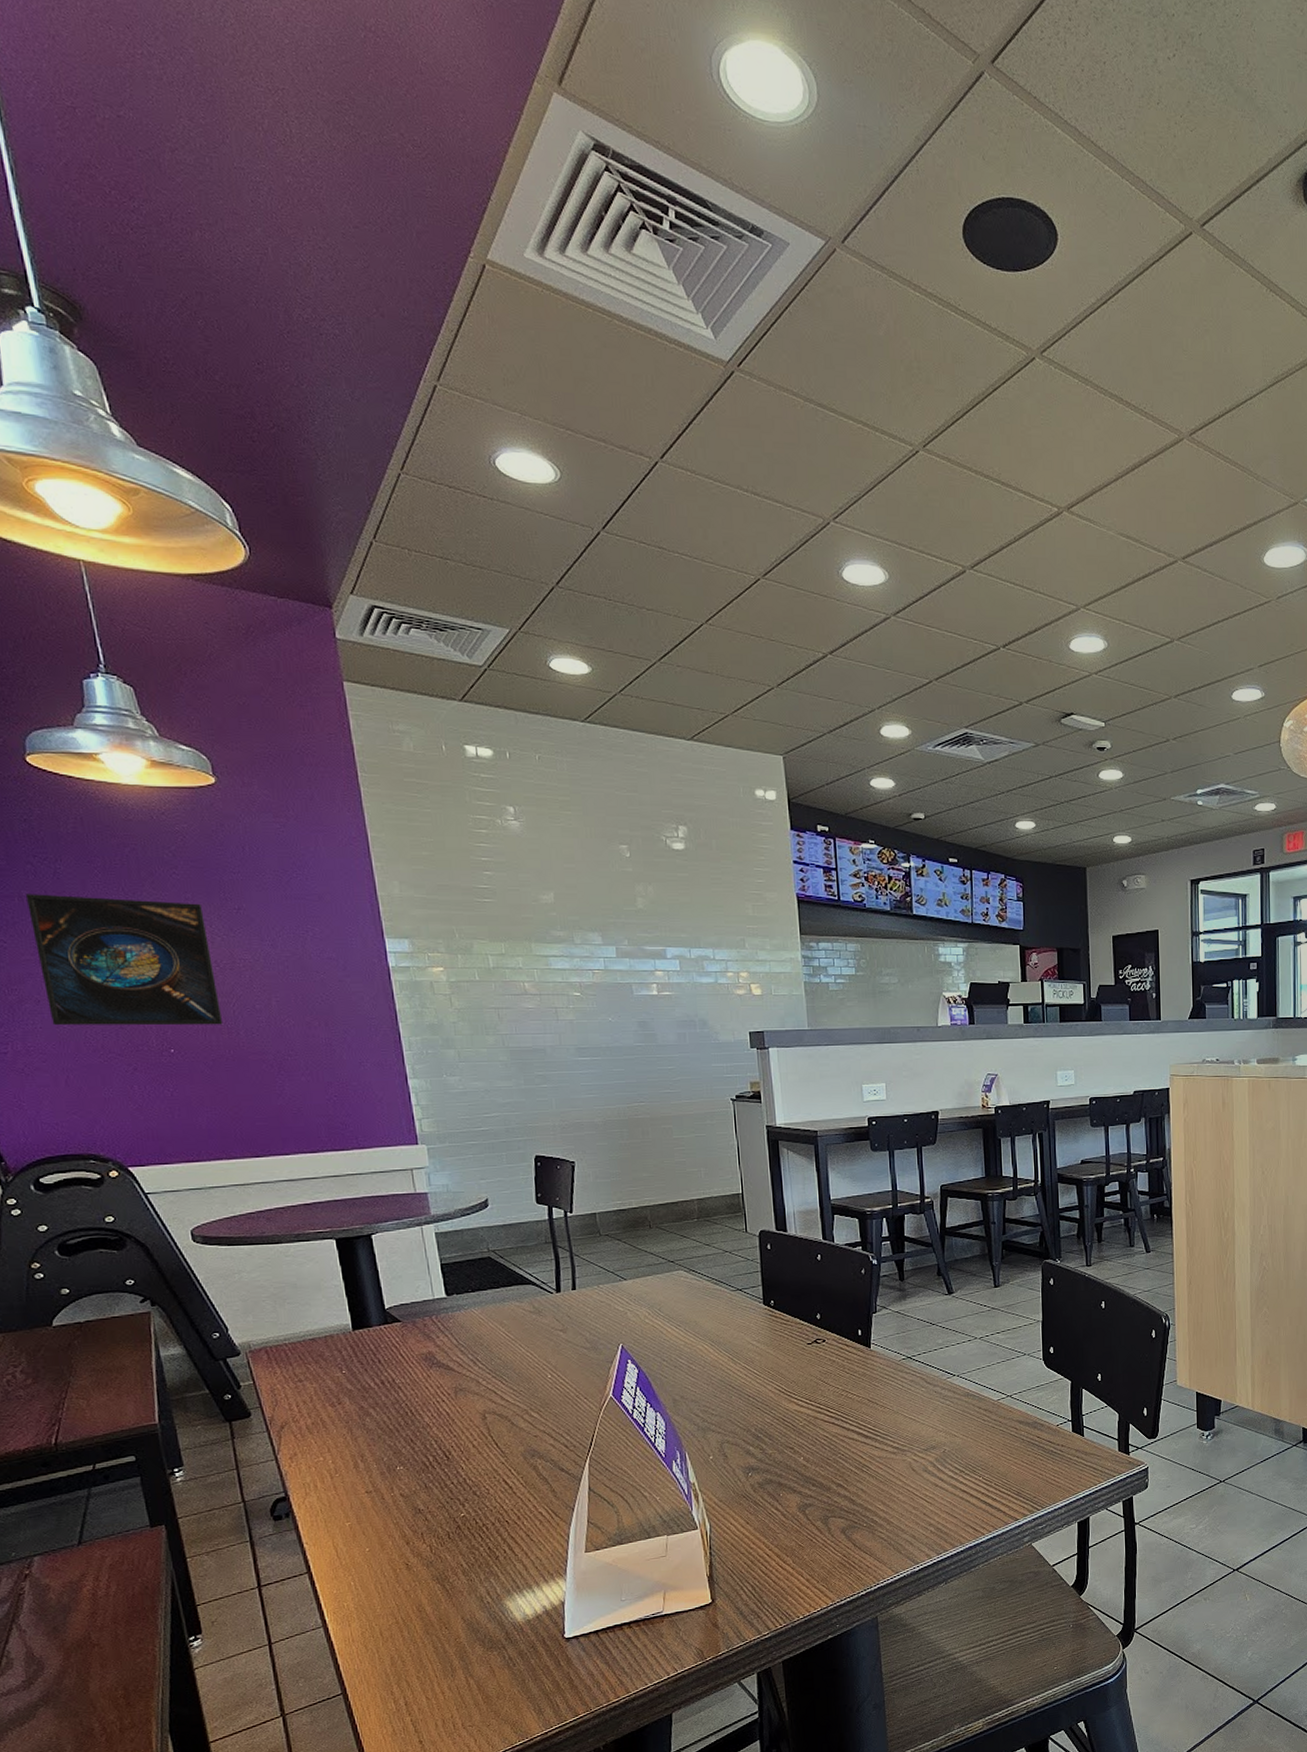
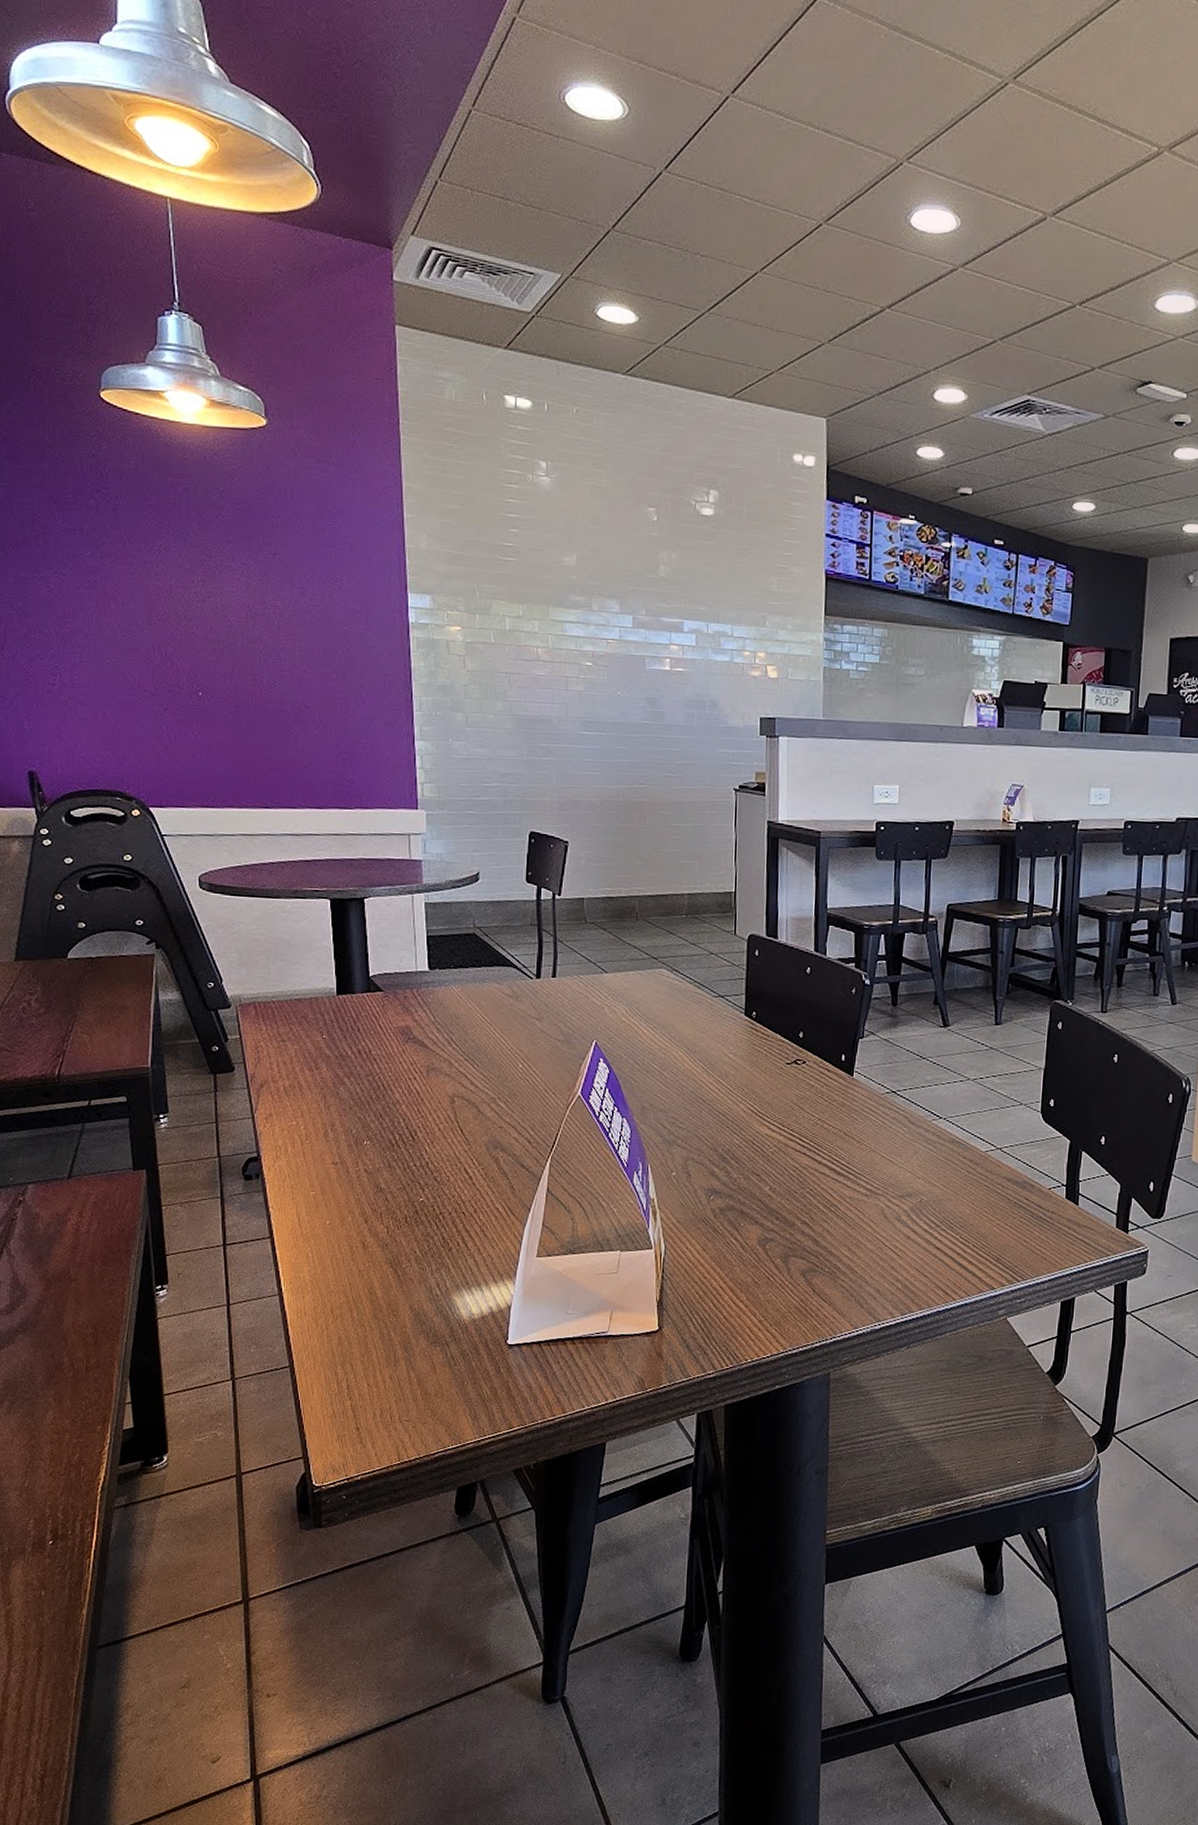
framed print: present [25,894,223,1026] -> none [86,528,249,671]

